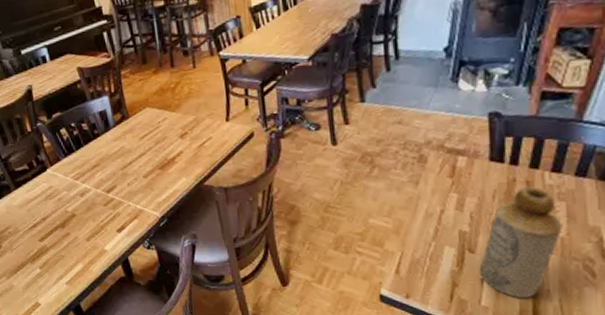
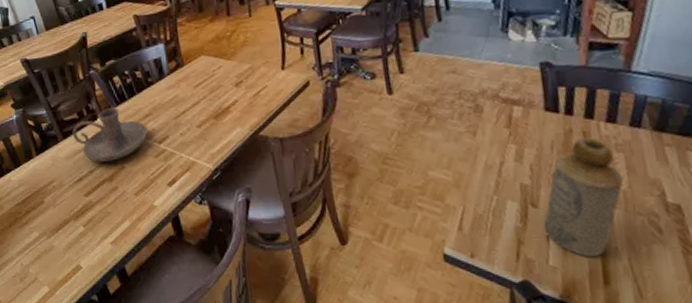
candle holder: none [23,159,96,210] -> present [72,107,148,162]

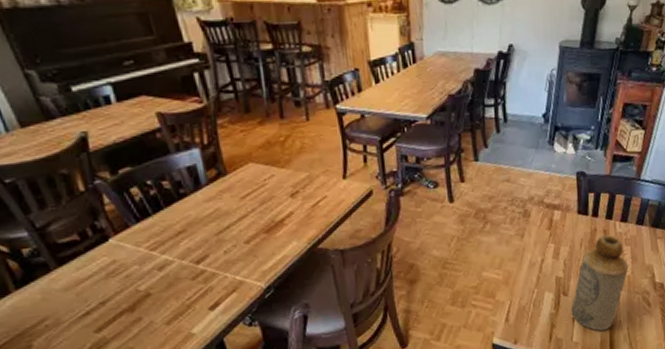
candle holder: present [72,107,148,162] -> none [71,225,181,291]

